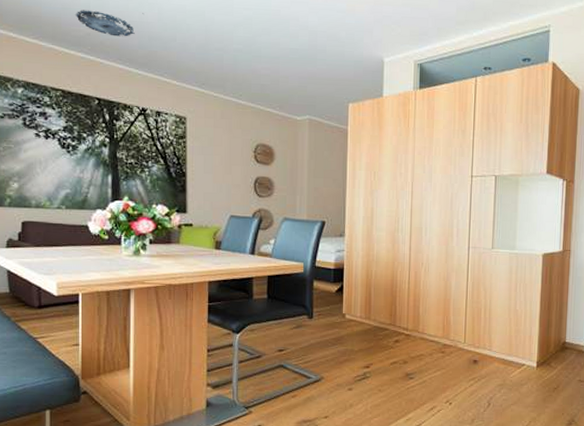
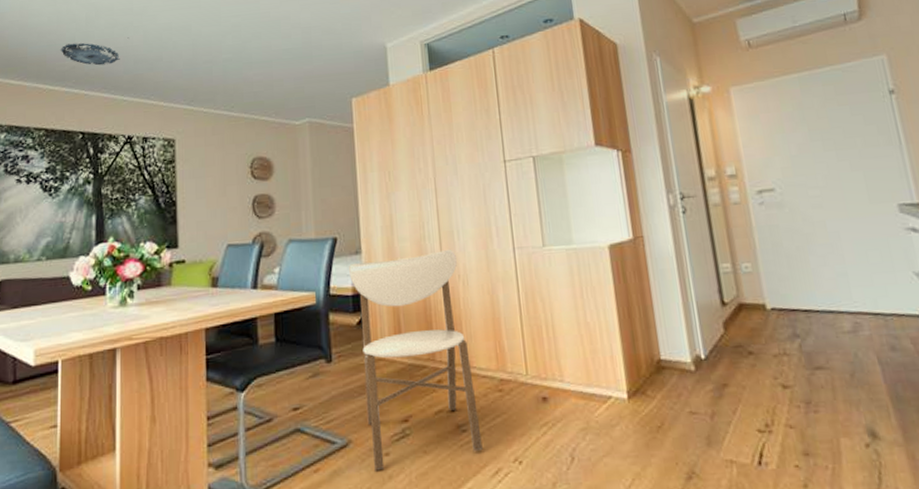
dining chair: none [333,241,424,400] -> present [349,249,483,471]

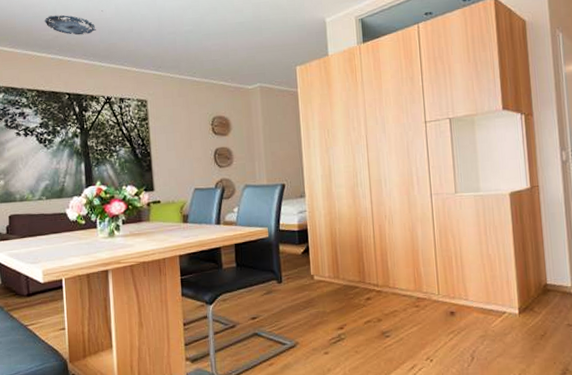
dining chair: present [349,249,483,471] -> none [295,194,402,366]

